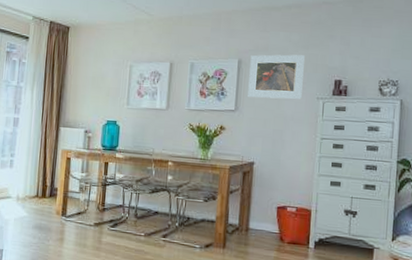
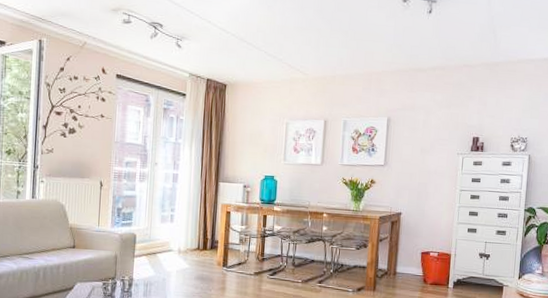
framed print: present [248,54,305,99] -> none [396,113,447,155]

